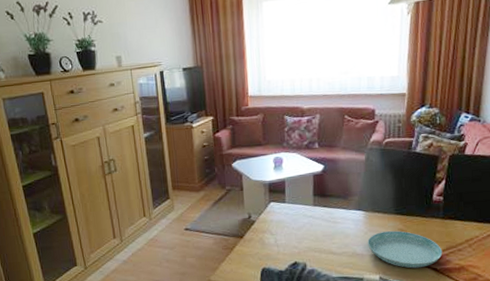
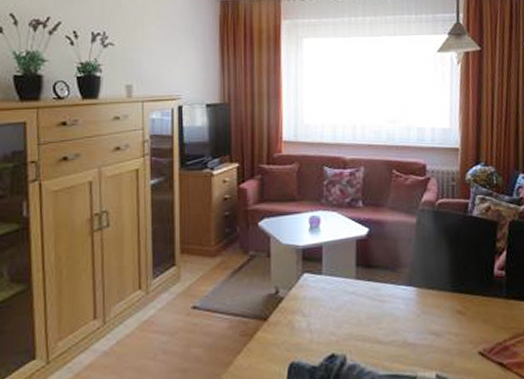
saucer: present [367,230,443,269] -> none [421,313,509,363]

